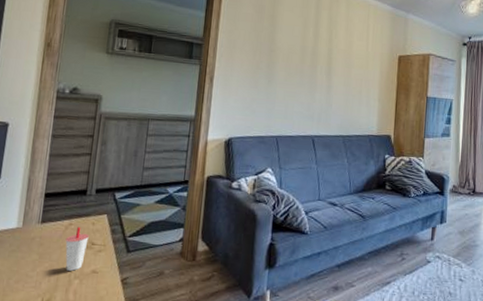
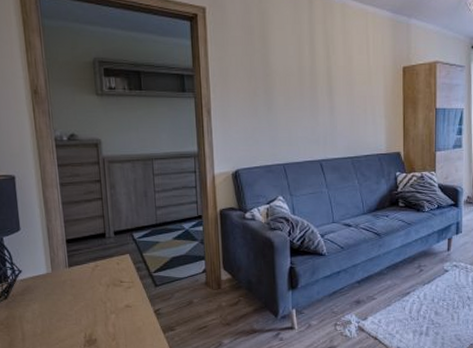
cup: present [65,226,89,271] -> none [95,267,117,307]

